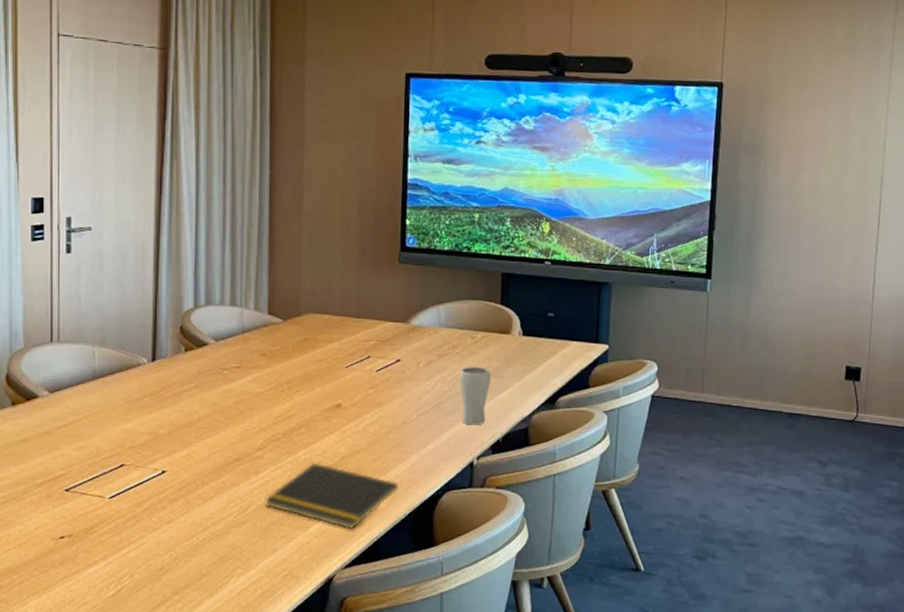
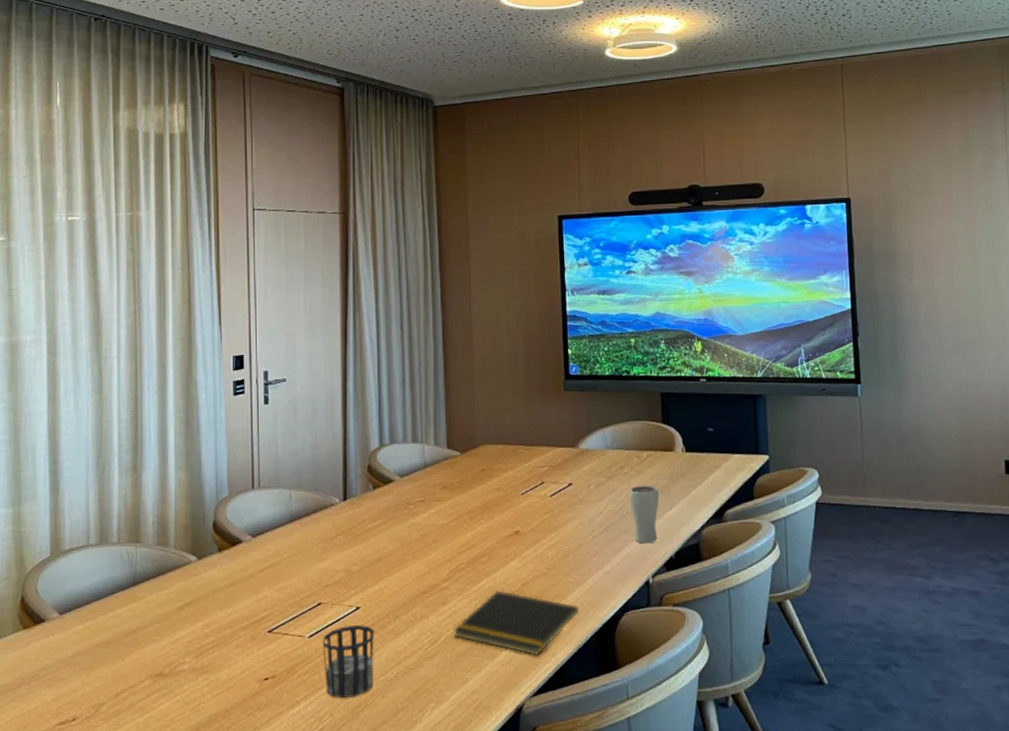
cup: none [124,488,181,560] -> present [323,624,375,698]

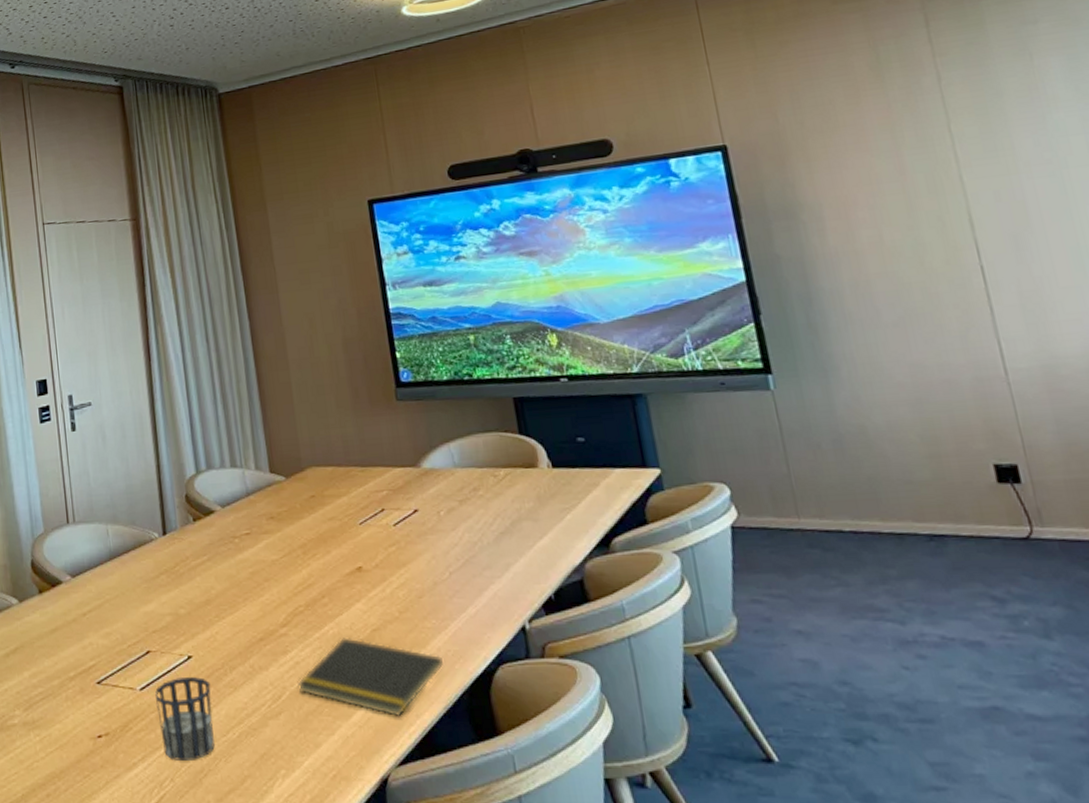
drinking glass: present [629,485,659,544] -> none [488,509,530,581]

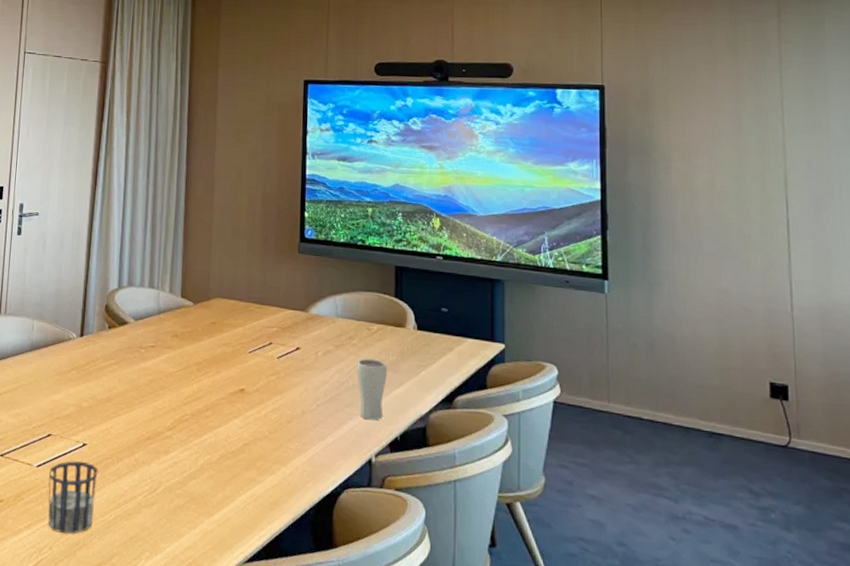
notepad: present [297,637,443,718] -> none [172,447,298,521]
drinking glass: none [488,509,530,581] -> present [356,358,387,421]

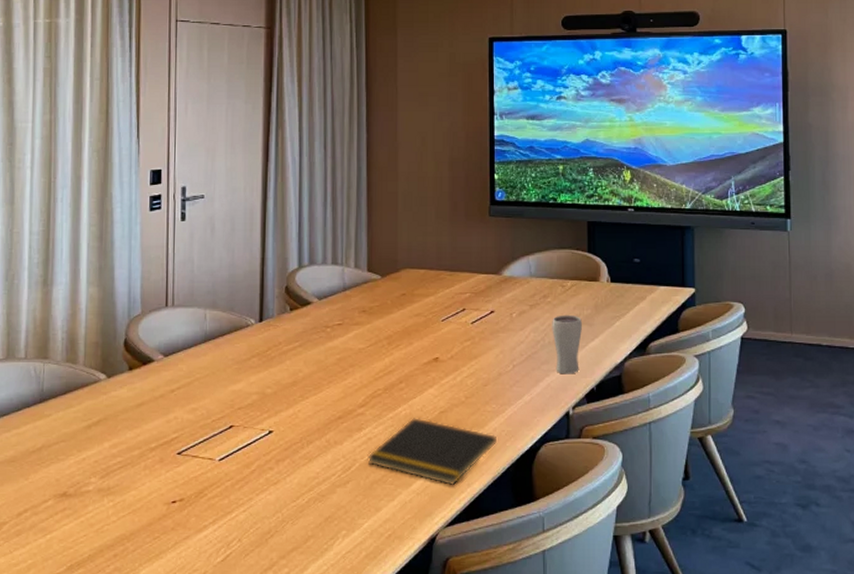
cup: present [47,461,98,534] -> none [233,449,287,523]
notepad: none [172,447,298,521] -> present [367,418,496,486]

